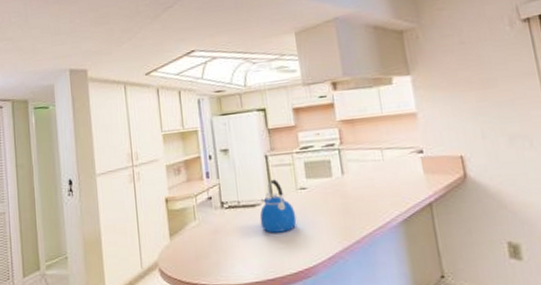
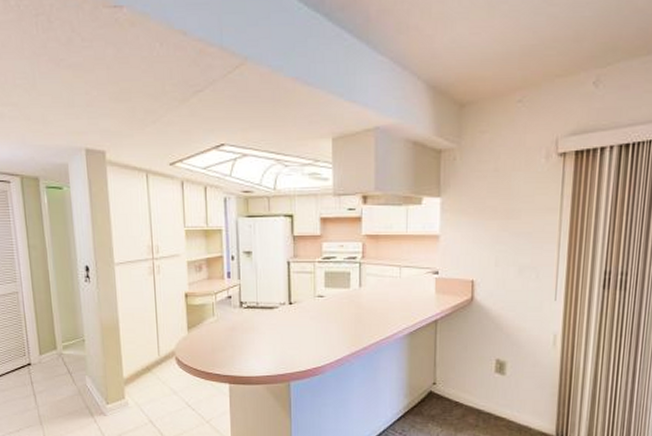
kettle: present [259,179,297,233] -> none [276,285,311,334]

